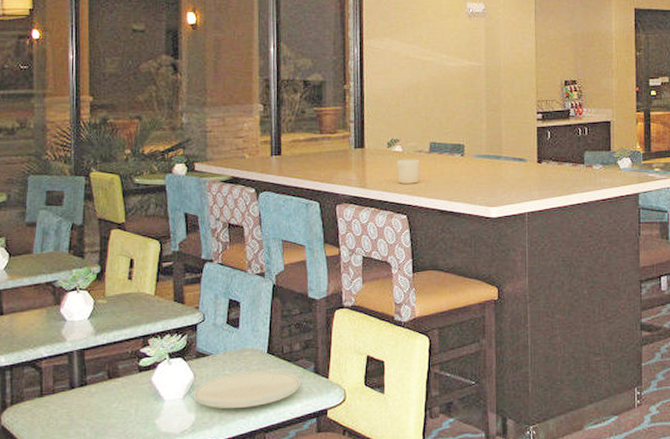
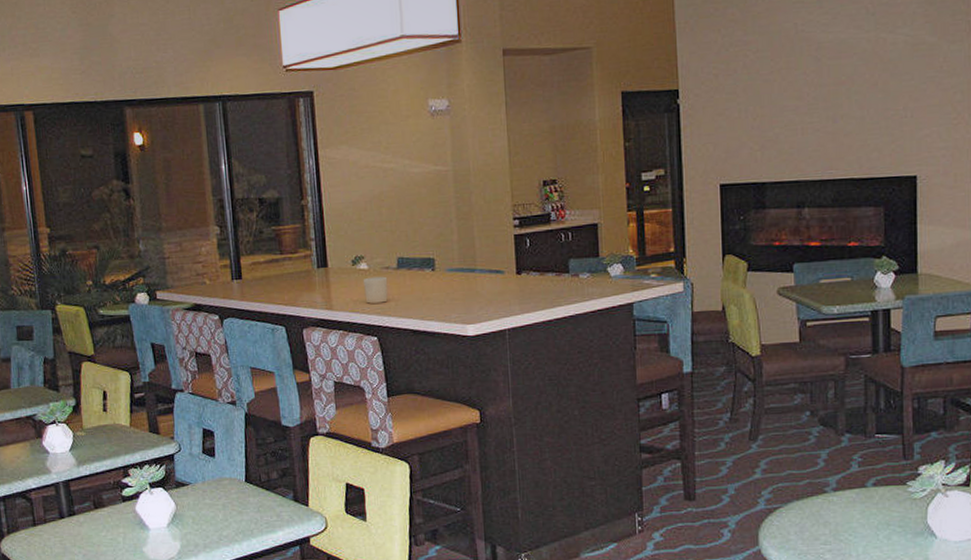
plate: present [193,371,301,409] -> none [176,499,281,537]

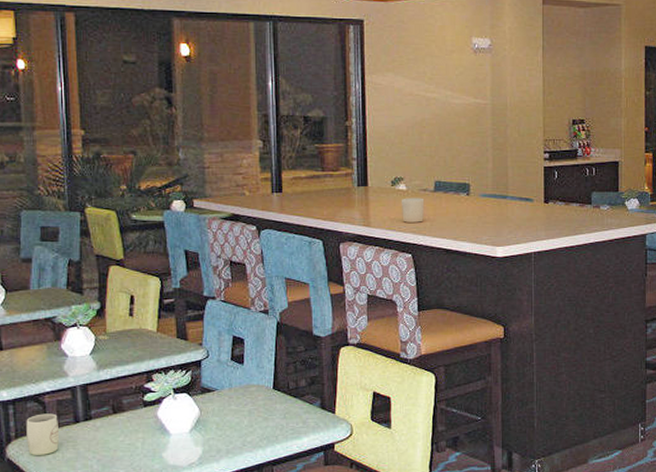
mug: none [16,509,48,552] -> present [26,413,60,456]

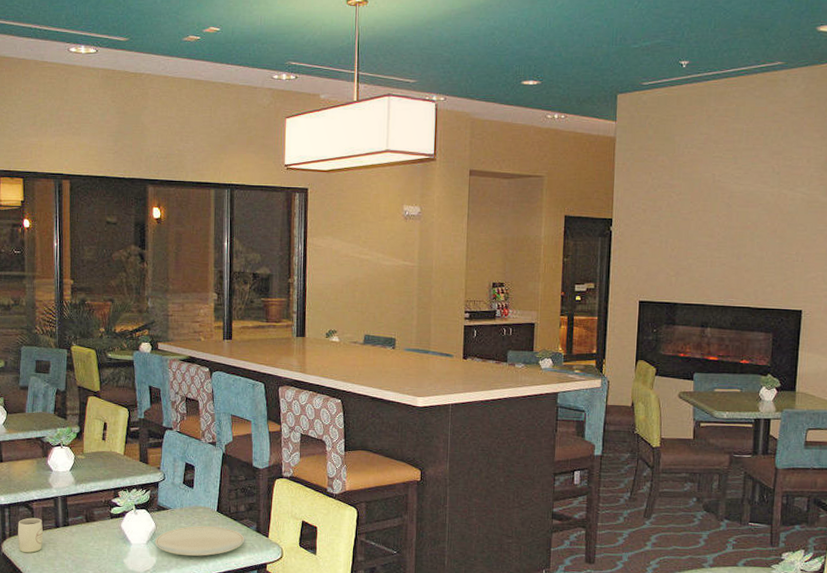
plate: none [199,406,307,443] -> present [155,526,245,556]
mug: present [401,198,425,223] -> none [333,349,355,372]

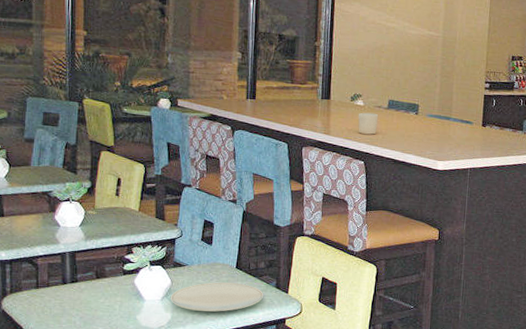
mug: present [18,517,44,553] -> none [20,274,49,310]
mug: none [333,349,355,372] -> present [357,112,379,135]

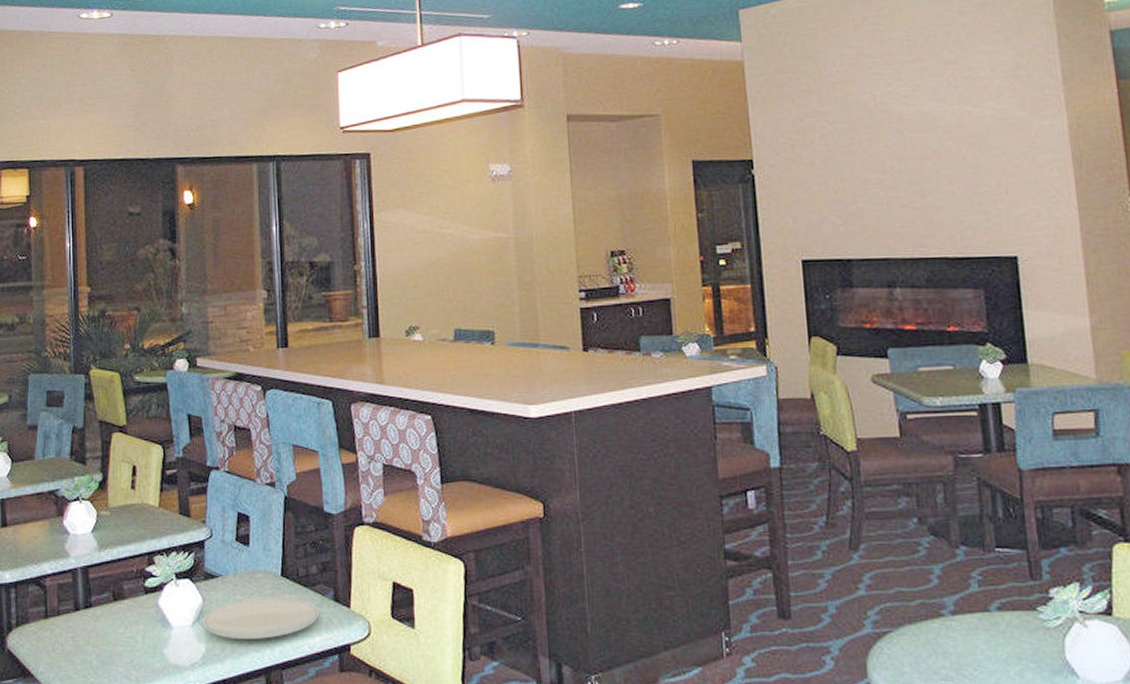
mug: present [357,112,379,135] -> none [417,349,445,378]

